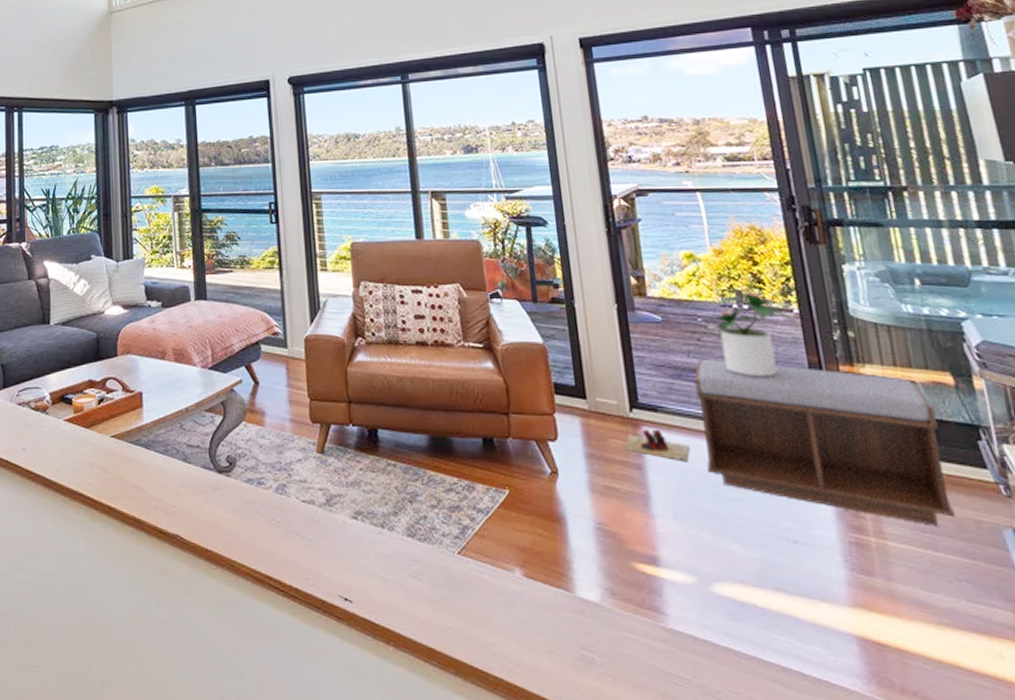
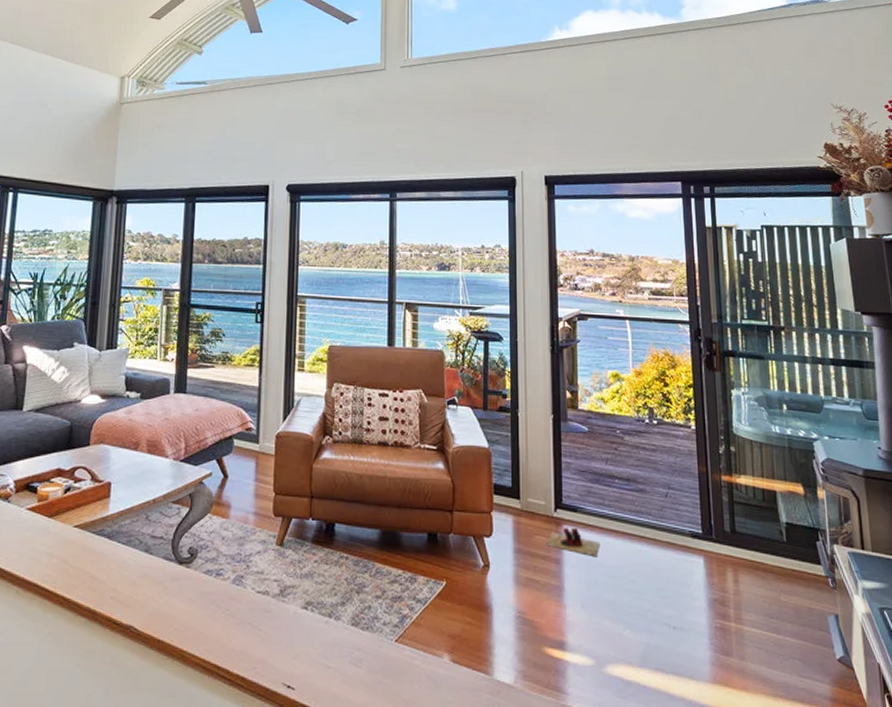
bench: present [694,360,956,526] -> none [609,467,795,613]
potted plant: present [706,289,796,377] -> none [622,406,692,484]

